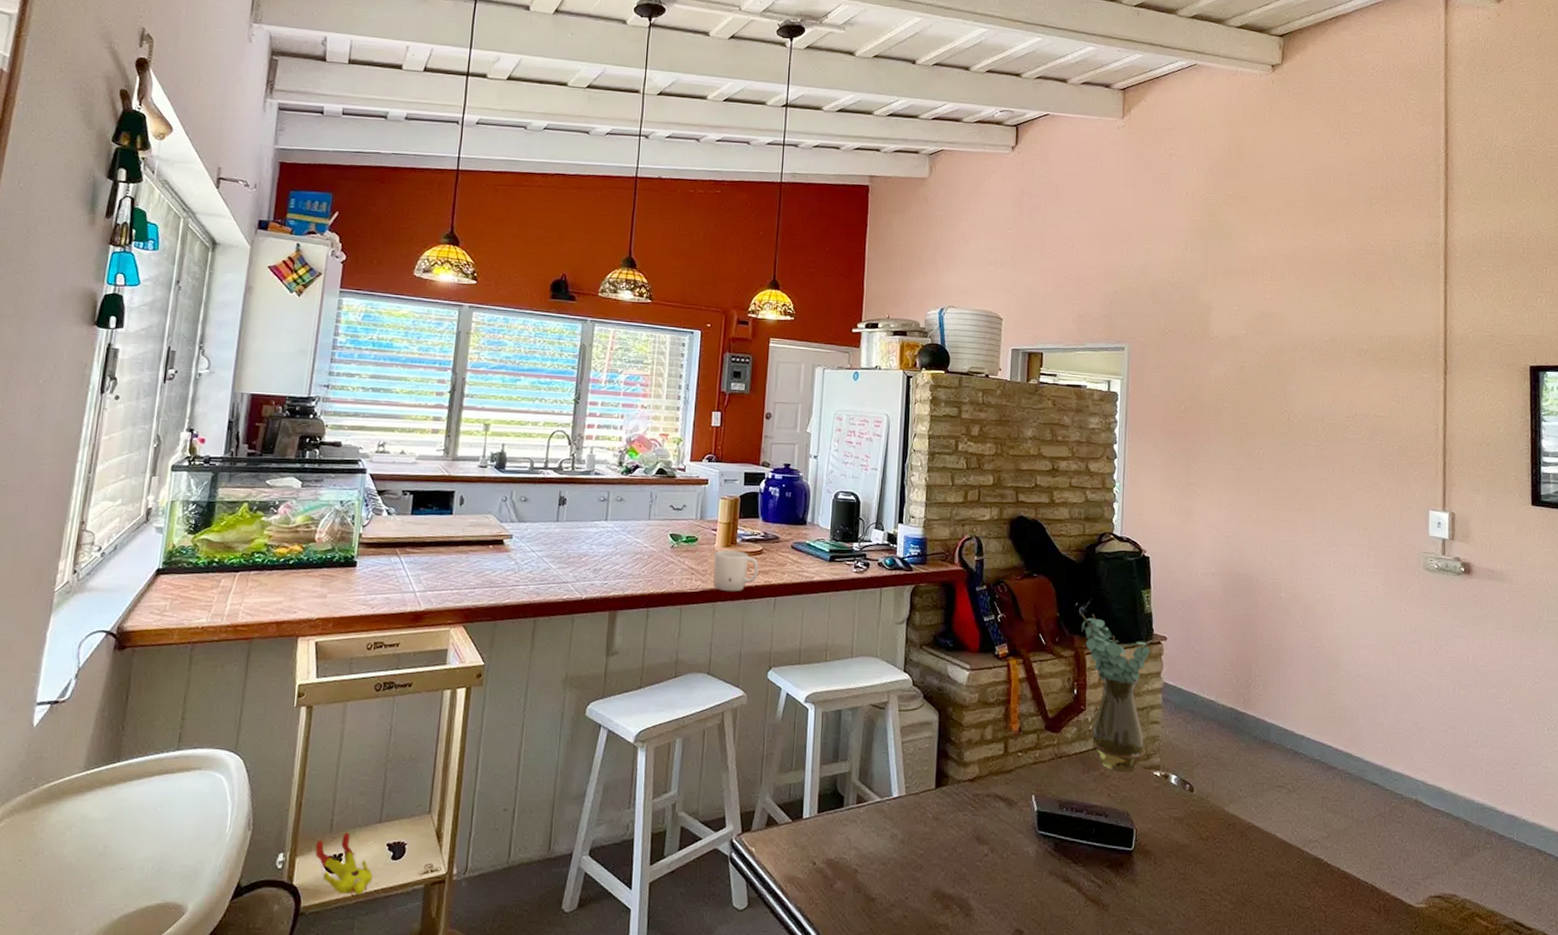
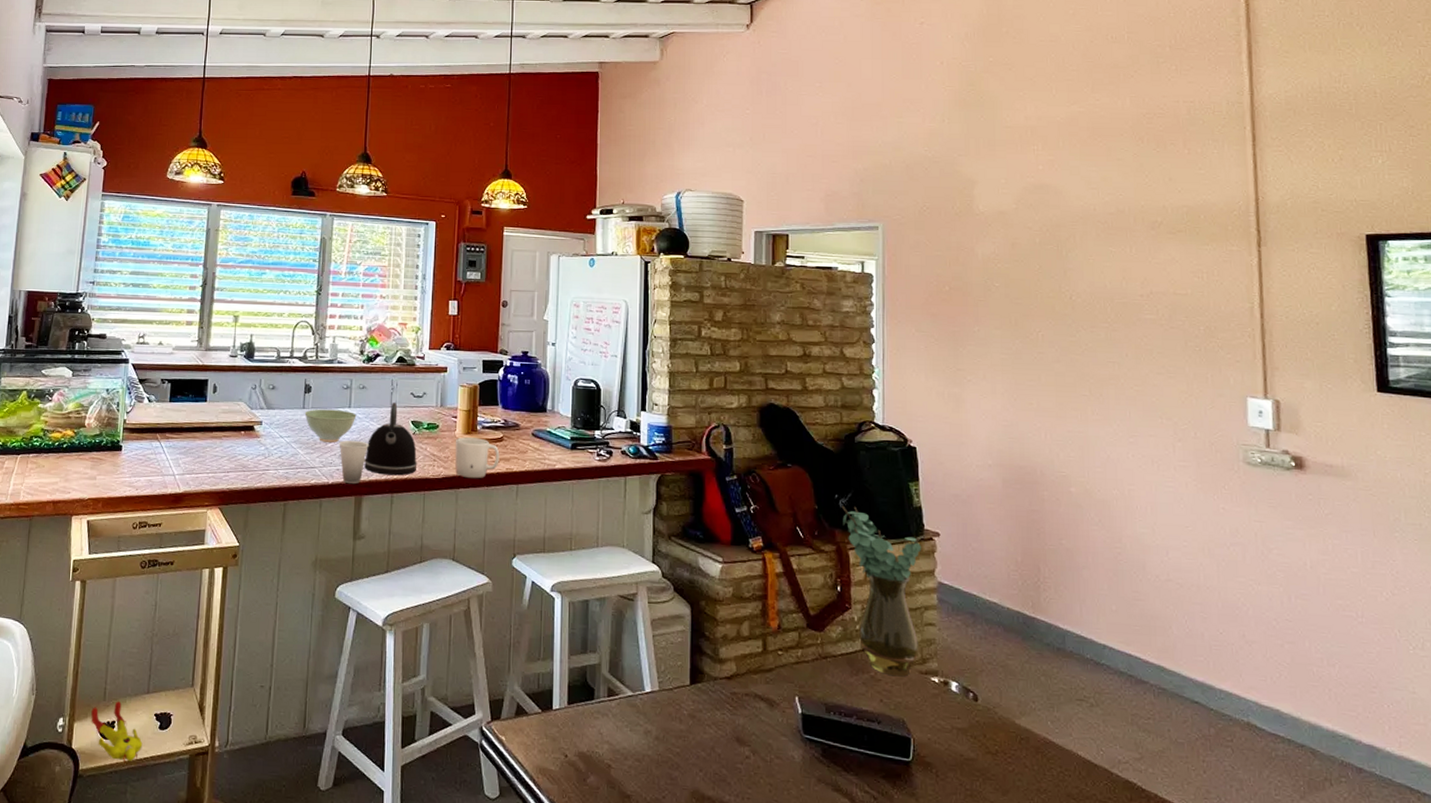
bowl: none [558,522,613,557] -> present [304,409,357,443]
cup: none [594,553,625,599] -> present [339,440,369,484]
kettle: none [619,515,675,590] -> present [363,403,418,476]

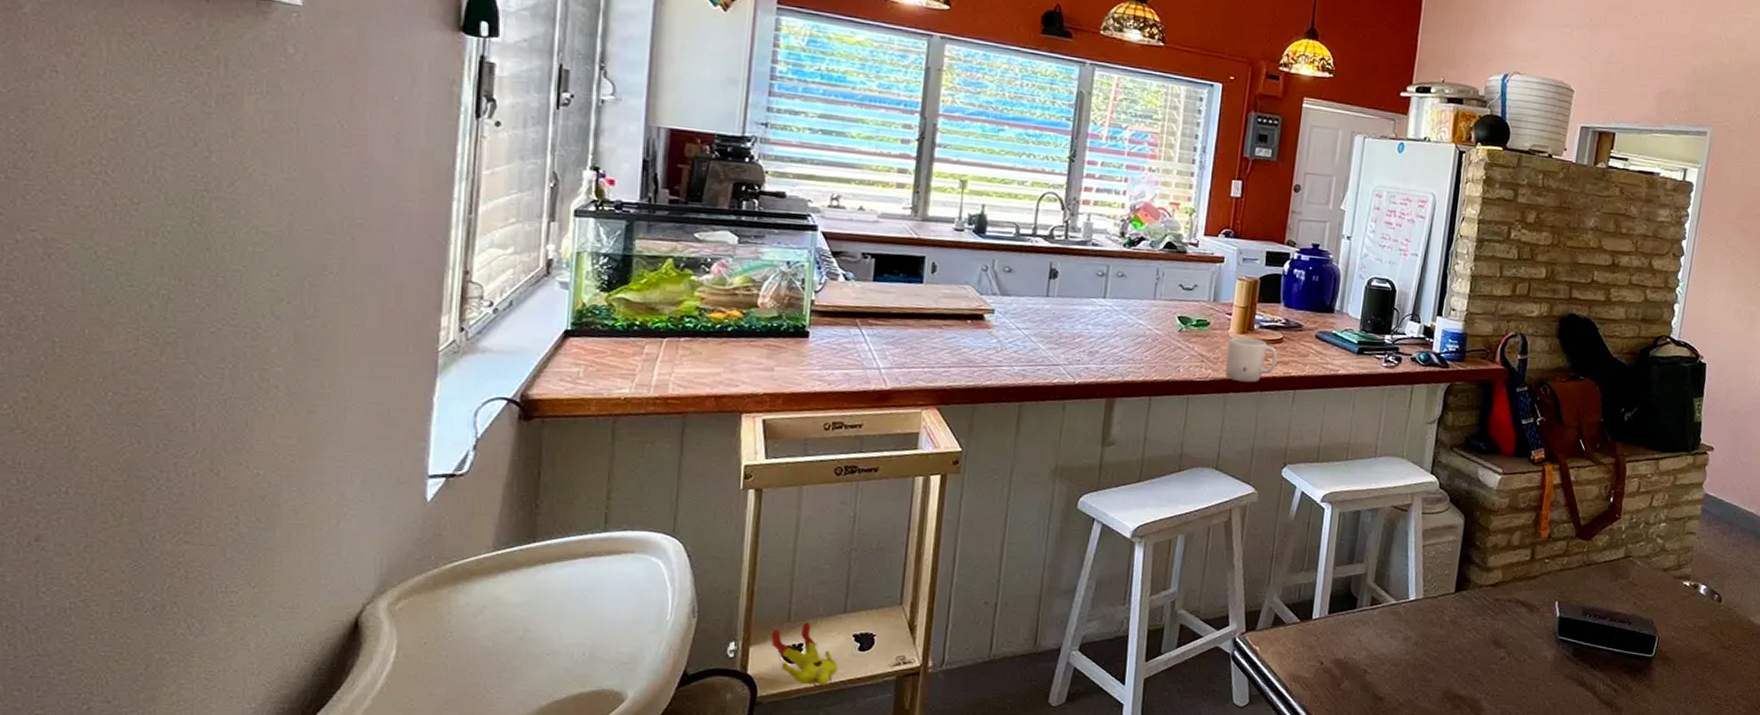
bowl: present [304,409,357,443] -> none [1048,298,1113,338]
cup: present [339,440,369,484] -> none [1089,335,1126,385]
kettle: present [363,403,418,476] -> none [1118,294,1182,377]
vase: present [841,505,922,677] -> none [1623,419,1696,582]

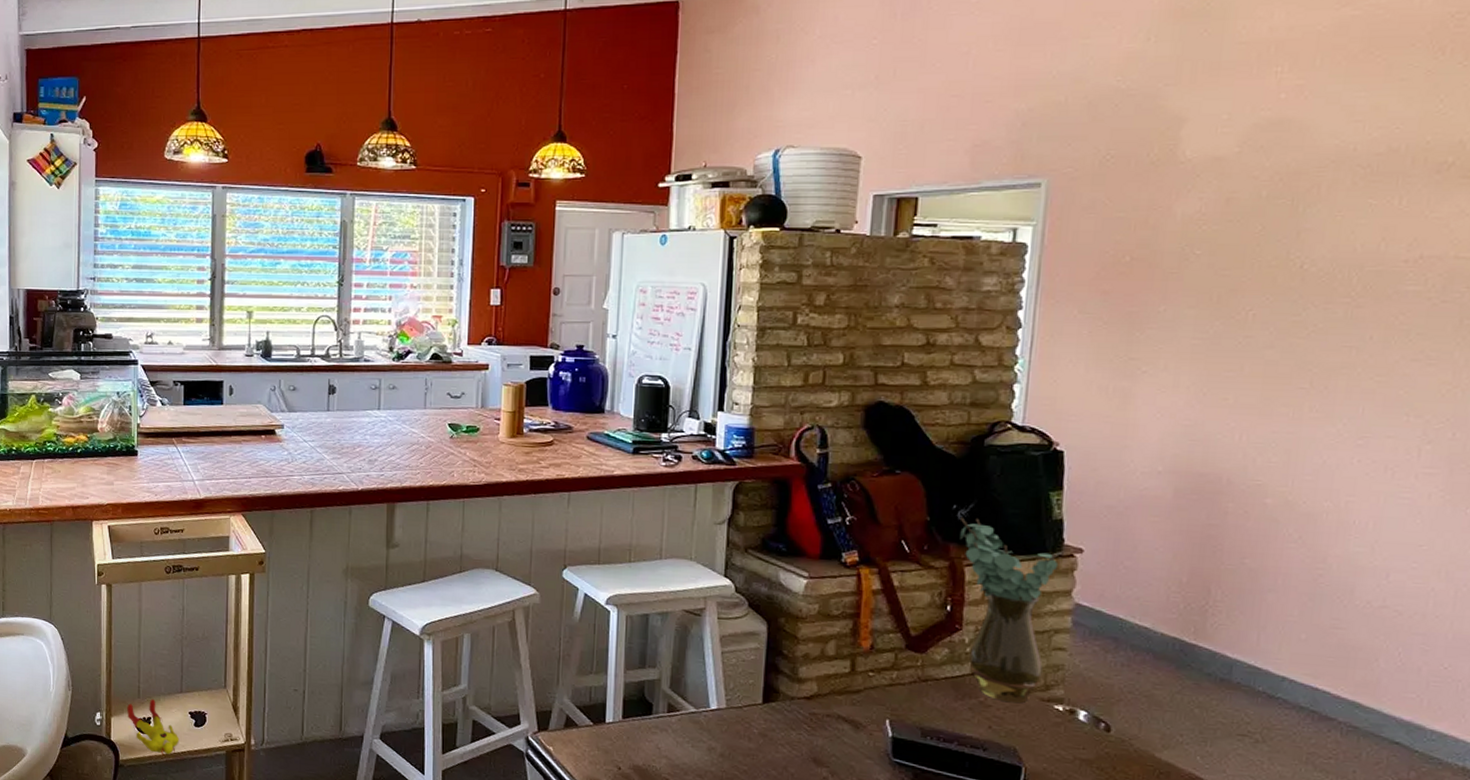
mug: present [1225,336,1278,383] -> none [497,441,549,486]
vase: none [1623,419,1696,582] -> present [959,517,1059,704]

